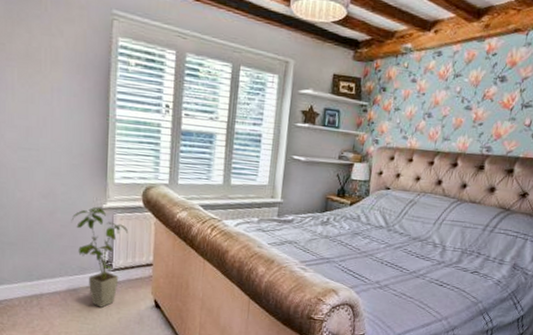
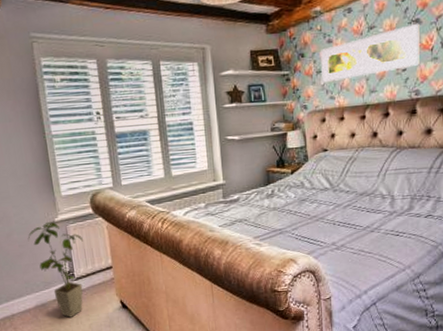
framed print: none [398,80,505,123] -> present [321,23,419,83]

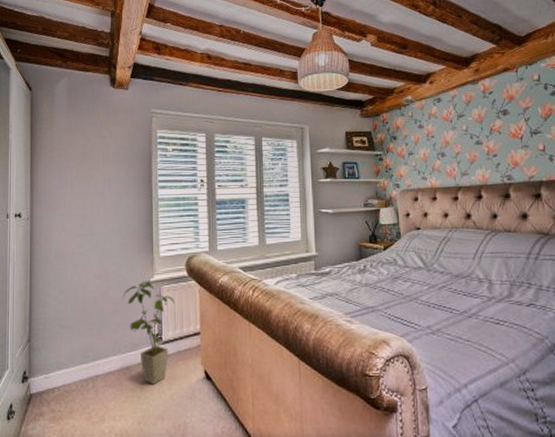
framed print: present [321,23,419,83] -> none [412,113,510,164]

